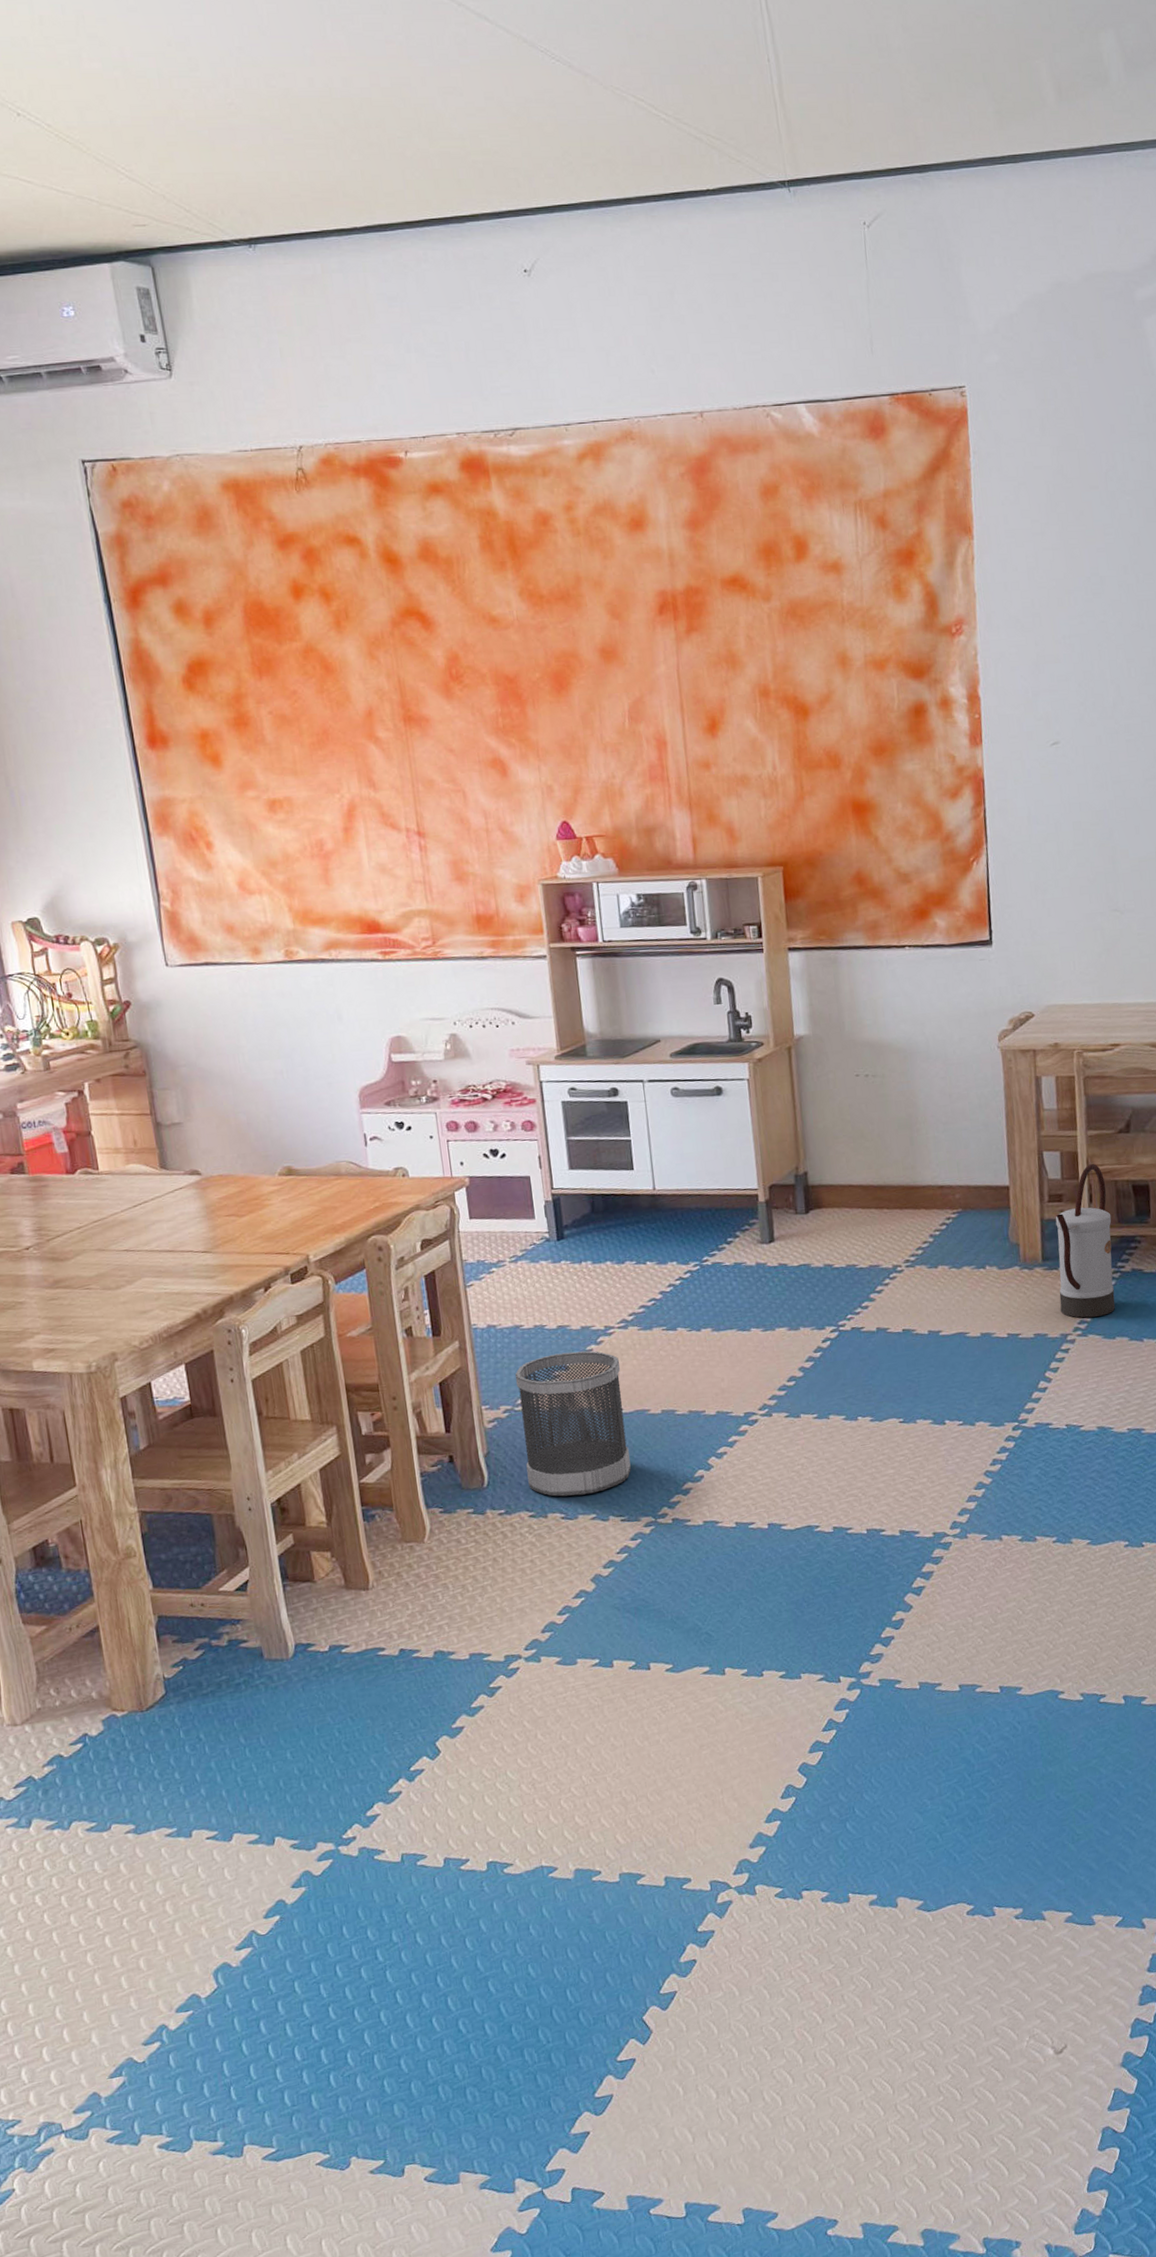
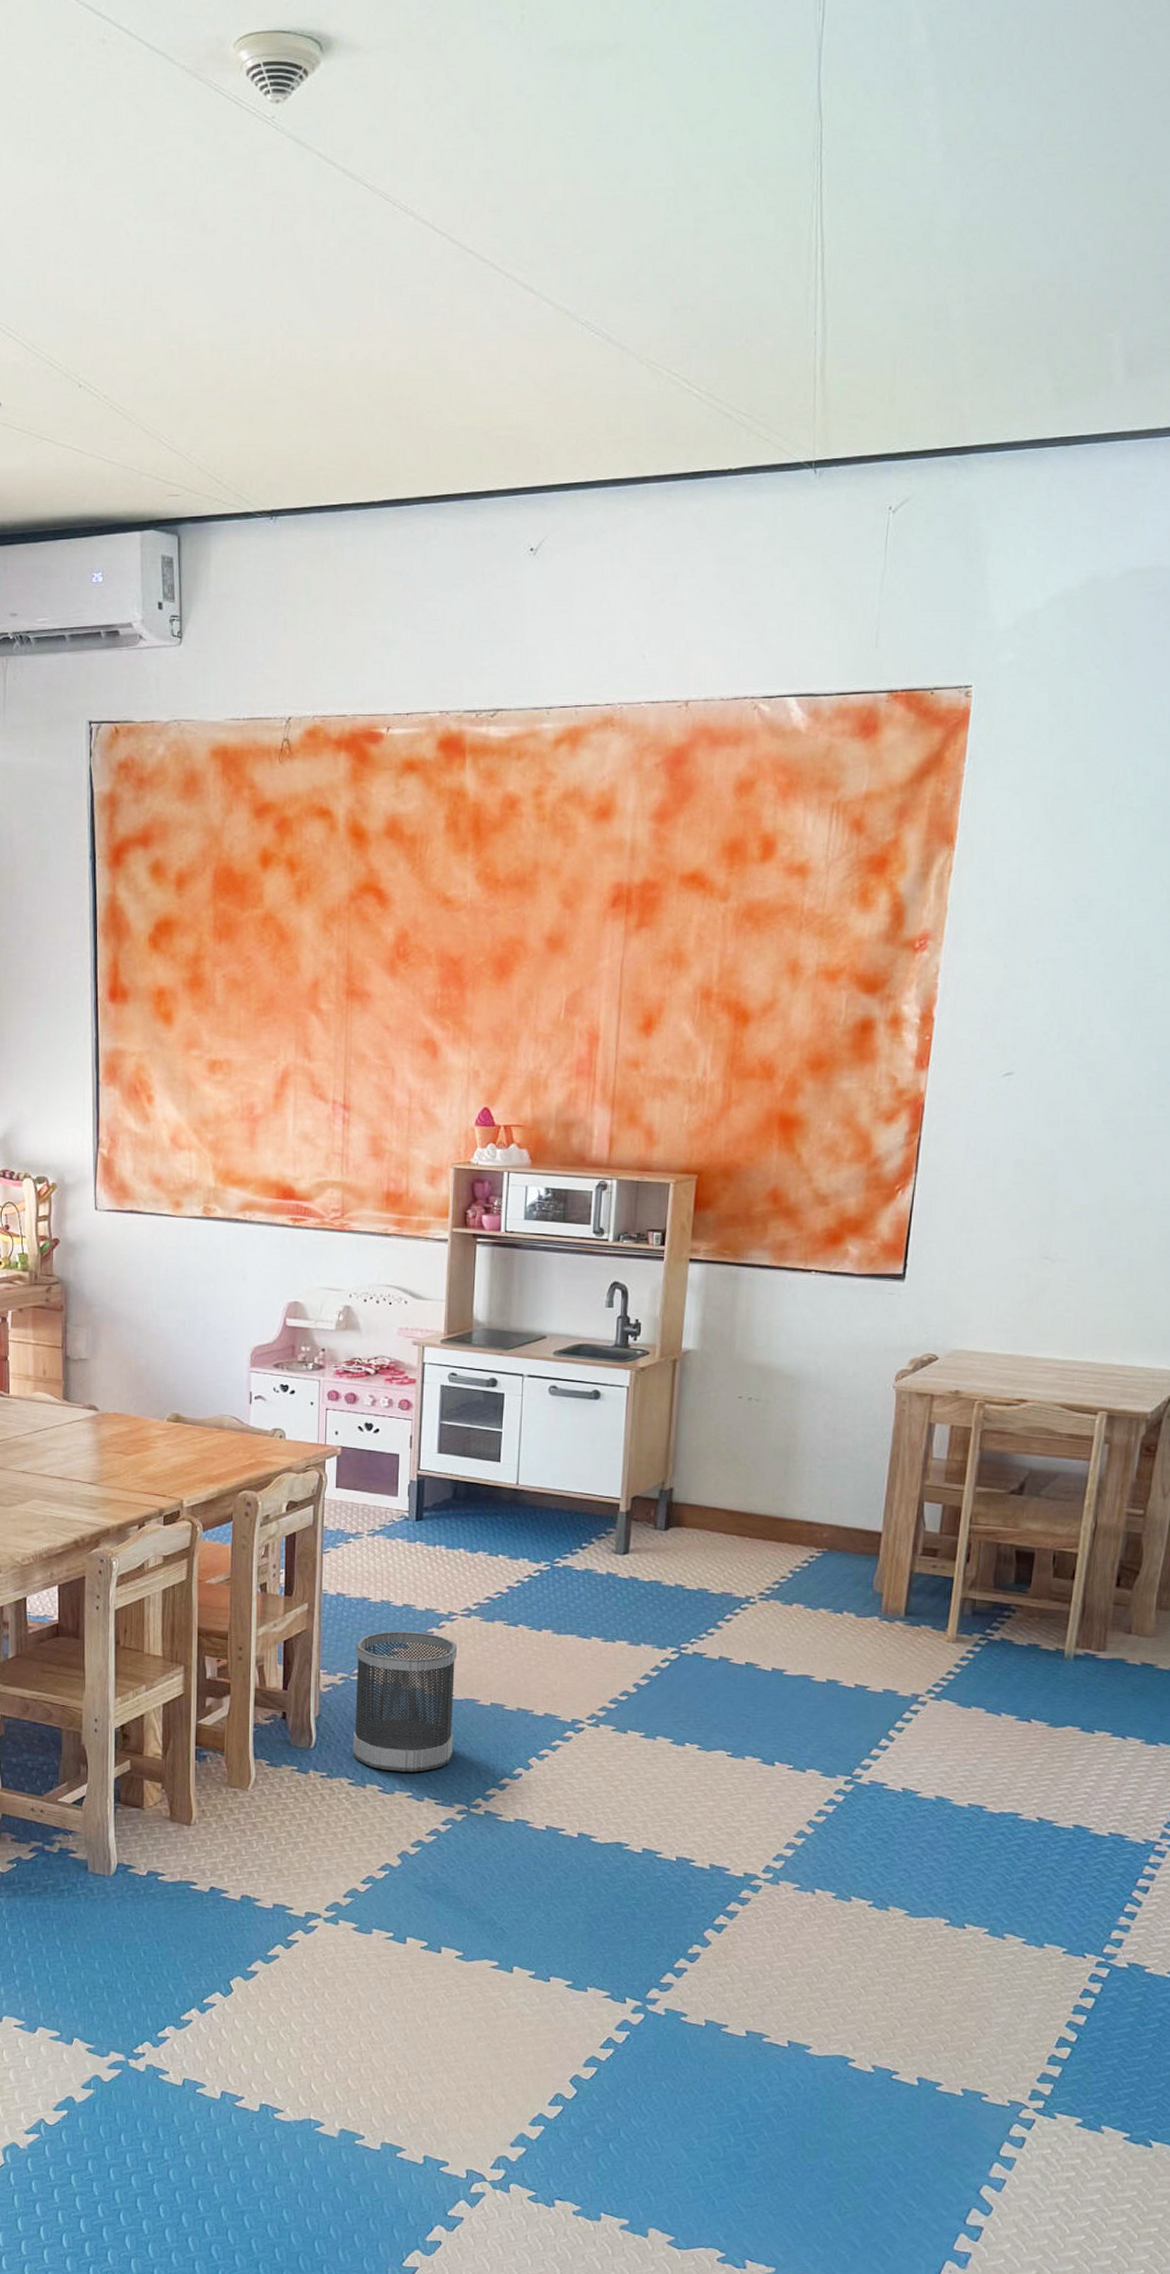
watering can: present [1055,1164,1115,1318] -> none [916,1522,988,1682]

